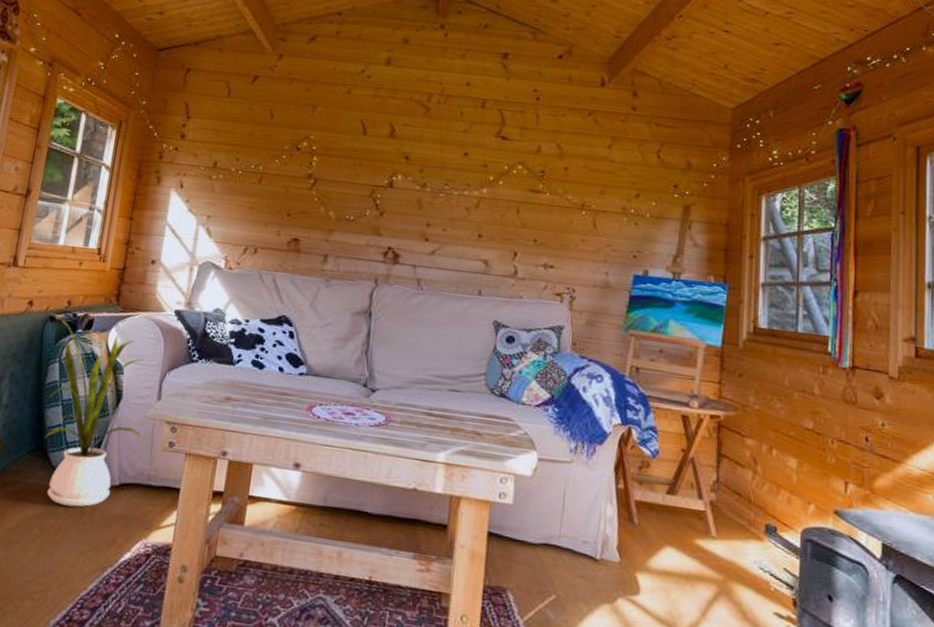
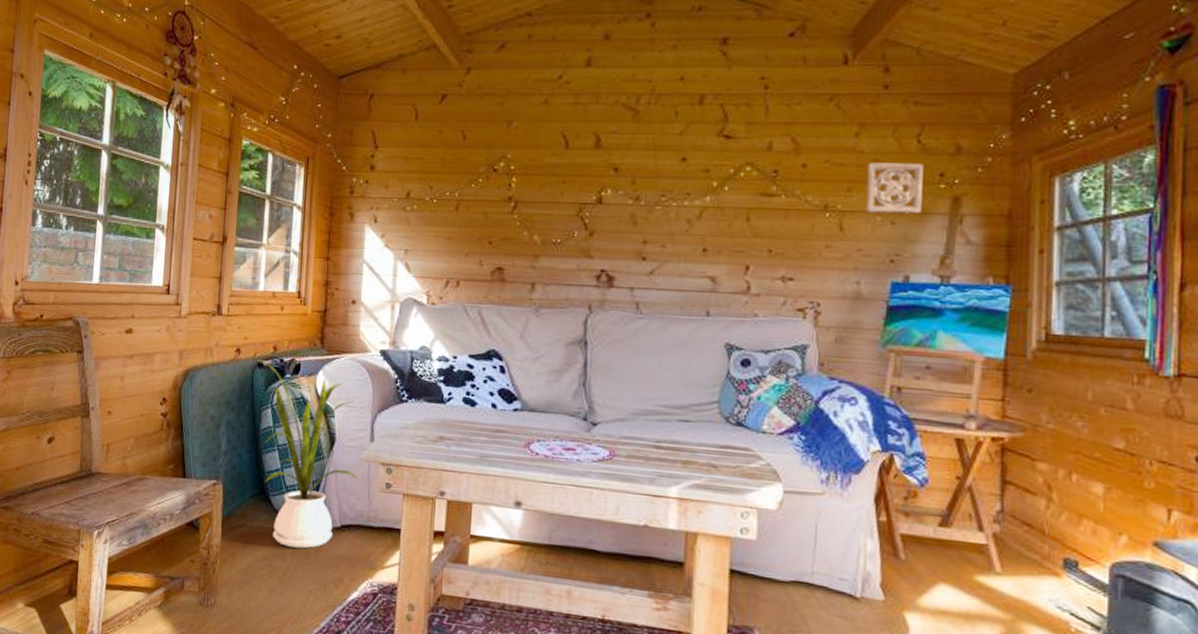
wall ornament: none [614,171,662,218] -> present [865,162,923,214]

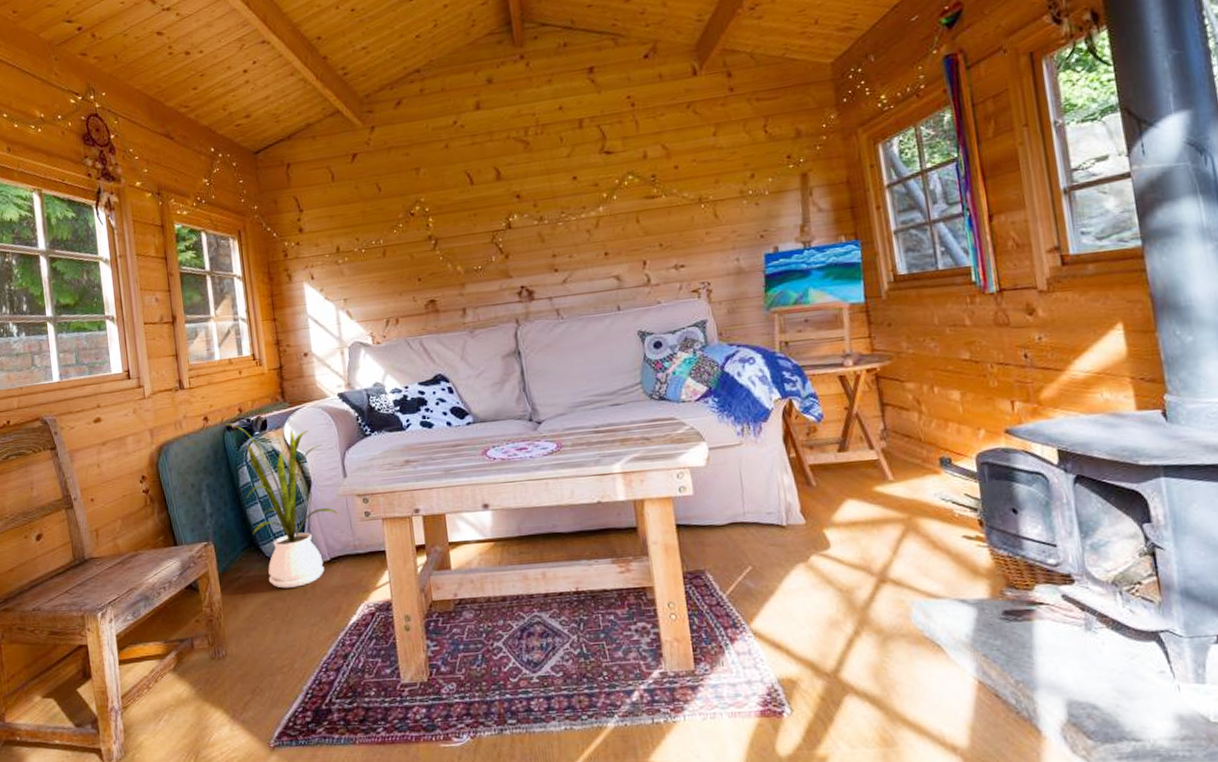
wall ornament: present [865,162,923,214] -> none [728,149,778,199]

